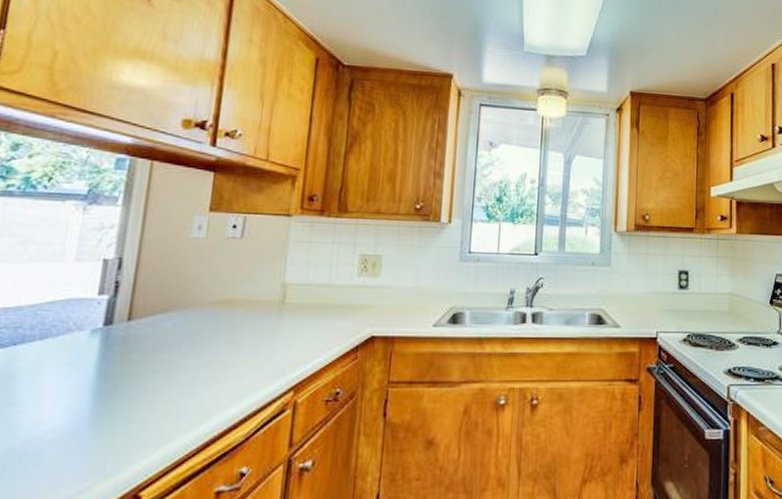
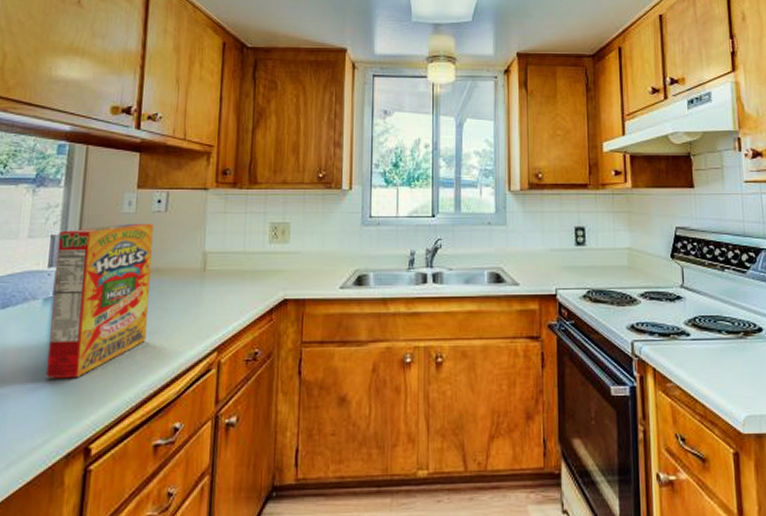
cereal box: none [90,249,227,419] -> present [46,223,154,379]

